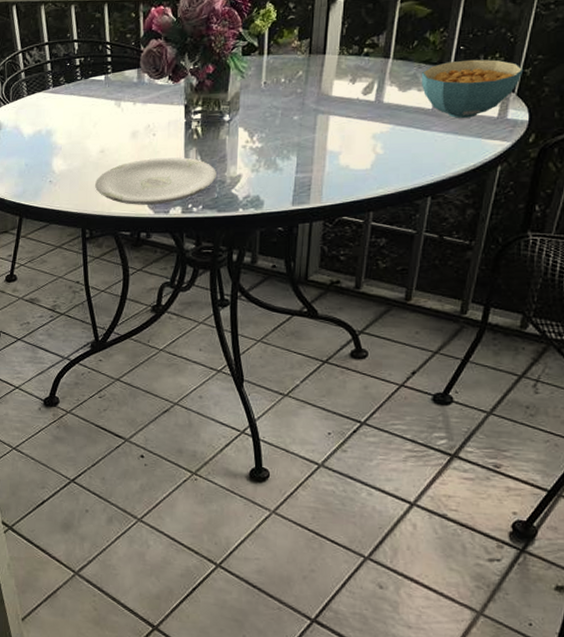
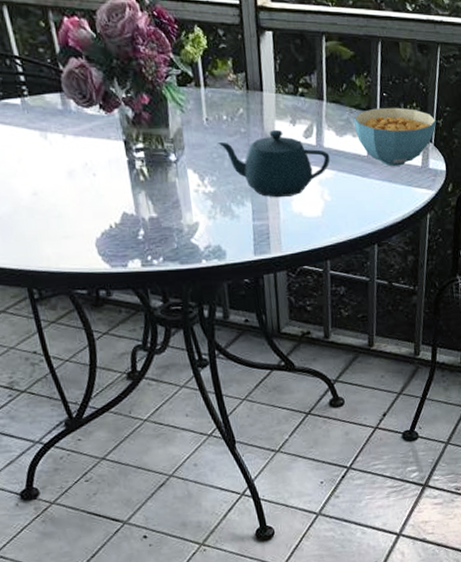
plate: present [95,156,217,205] -> none [34,201,173,258]
teapot: none [272,88,389,152] -> present [218,129,330,198]

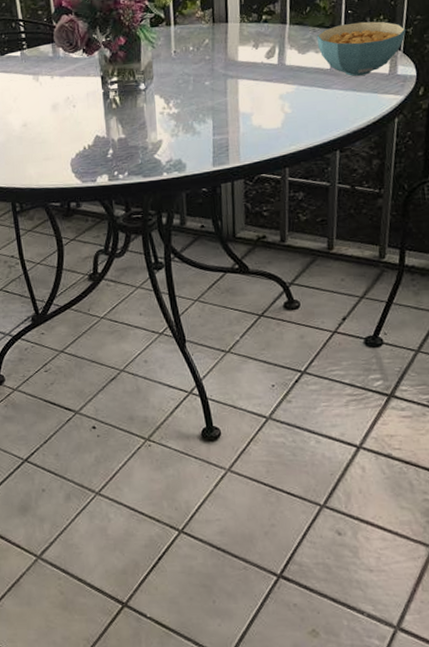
teapot: present [218,129,330,198] -> none [184,53,292,114]

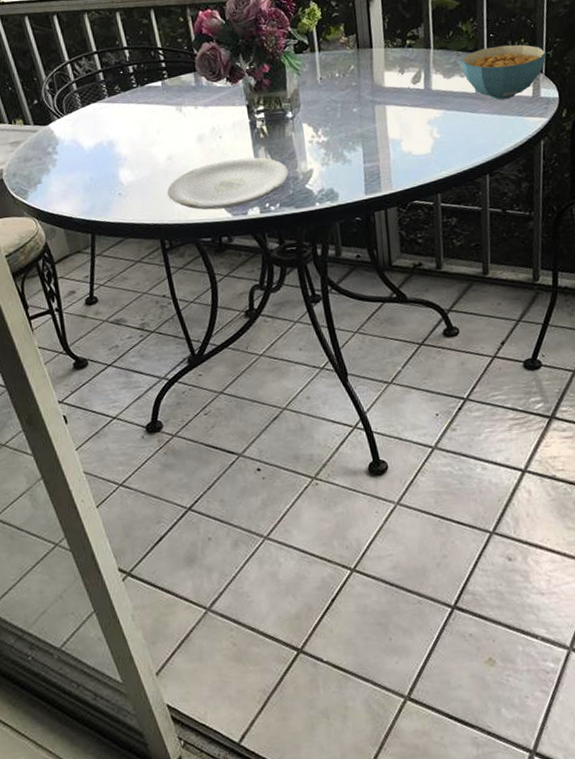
plate: none [21,126,138,176] -> present [167,157,289,210]

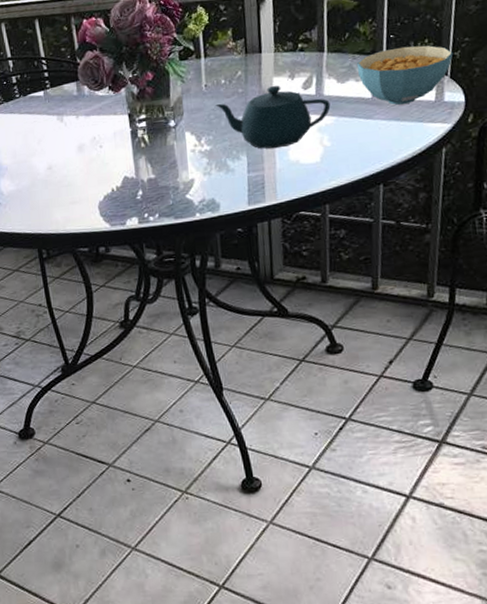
plate: present [167,157,289,210] -> none [46,166,169,220]
teapot: none [331,79,439,141] -> present [215,85,331,149]

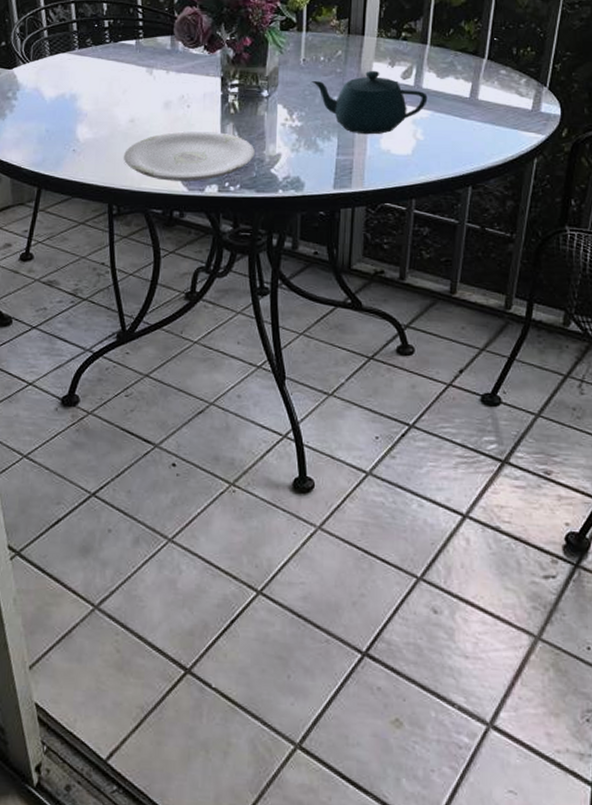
plate: none [46,166,169,220] -> present [124,130,255,182]
cereal bowl: present [356,45,453,105] -> none [458,51,554,109]

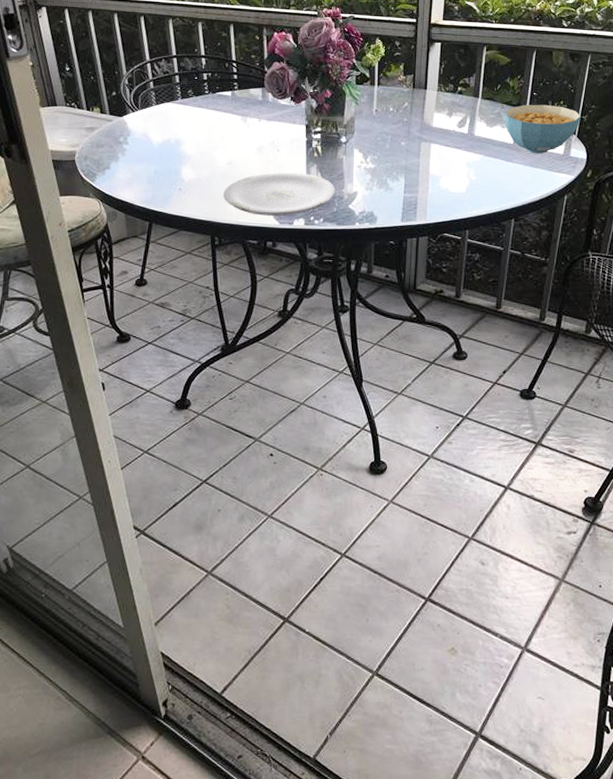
teapot: present [311,70,428,135] -> none [383,119,479,176]
cereal bowl: none [458,51,554,109] -> present [504,104,582,153]

